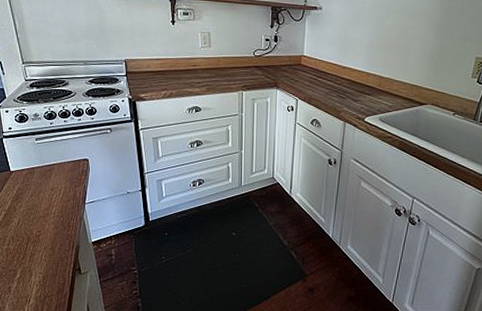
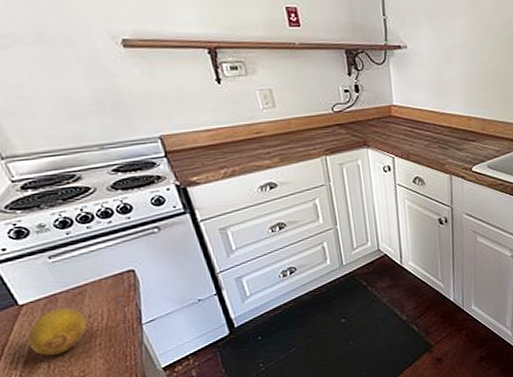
fruit: none [10,179,49,214] -> present [27,308,87,356]

